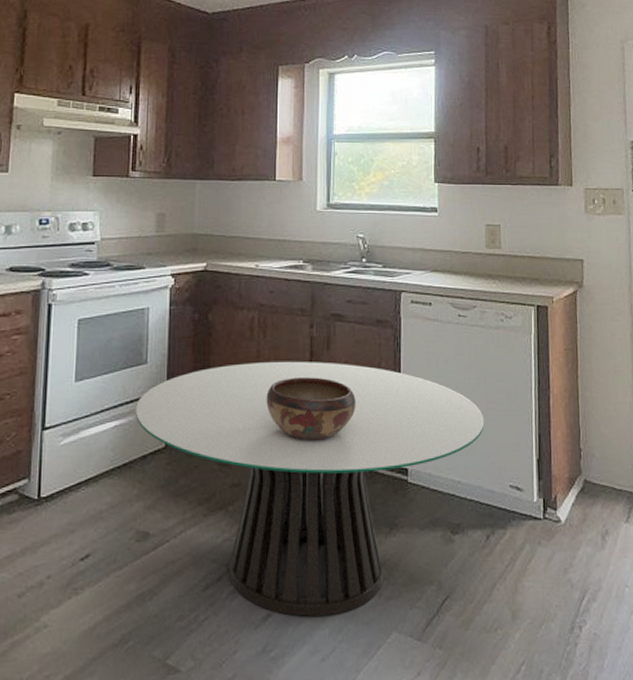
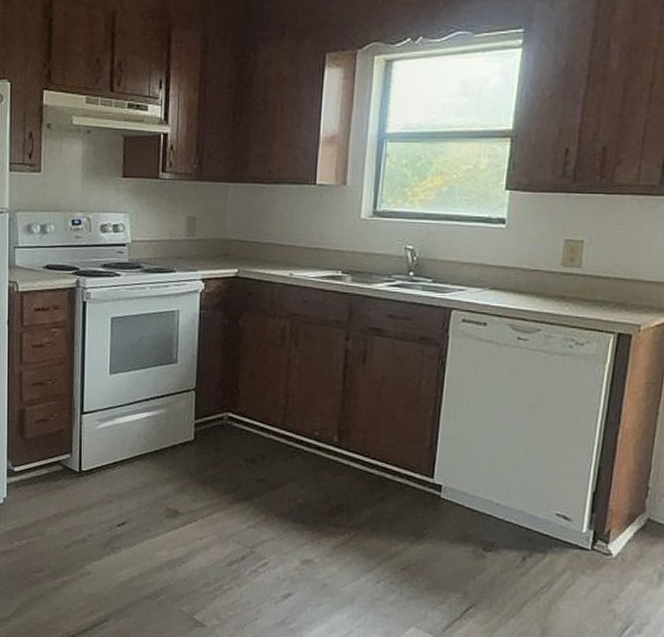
dining table: present [136,361,485,617] -> none [166,370,535,604]
decorative bowl: present [266,377,356,441] -> none [295,387,391,450]

